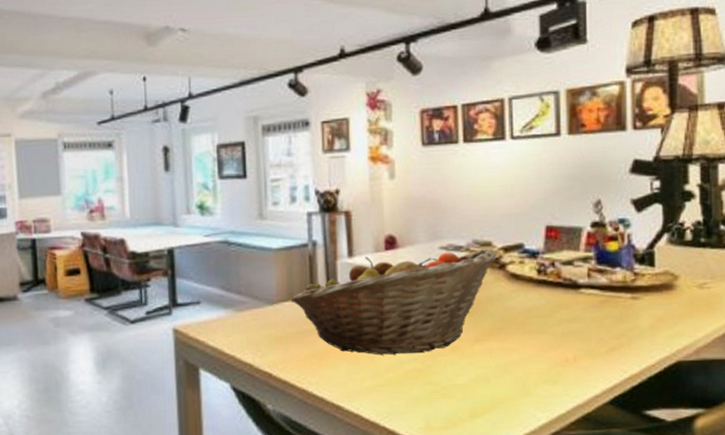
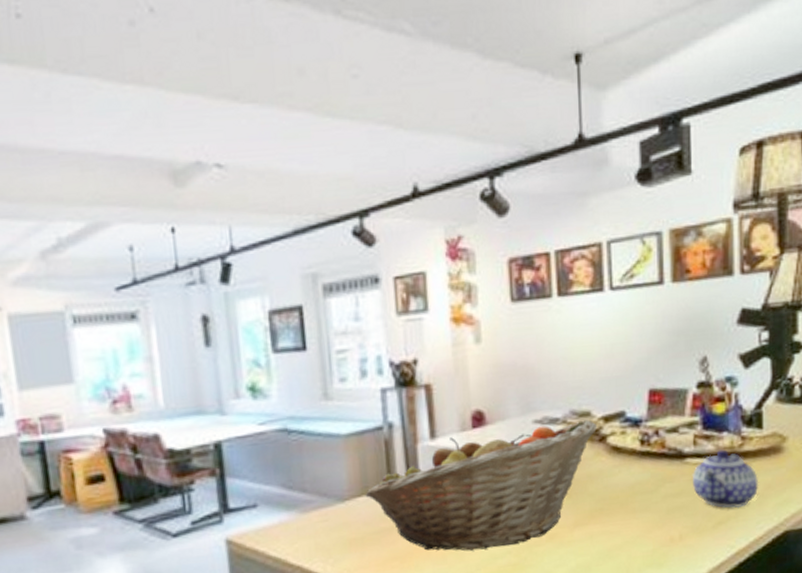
teapot: none [586,283,651,337] -> present [692,449,759,509]

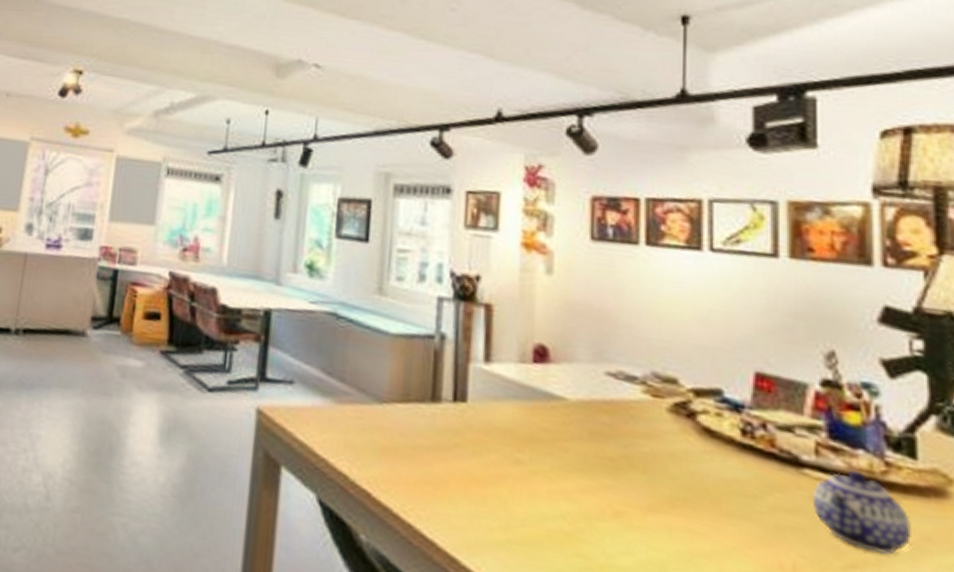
fruit basket: present [365,419,597,551] -> none [405,366,684,511]

